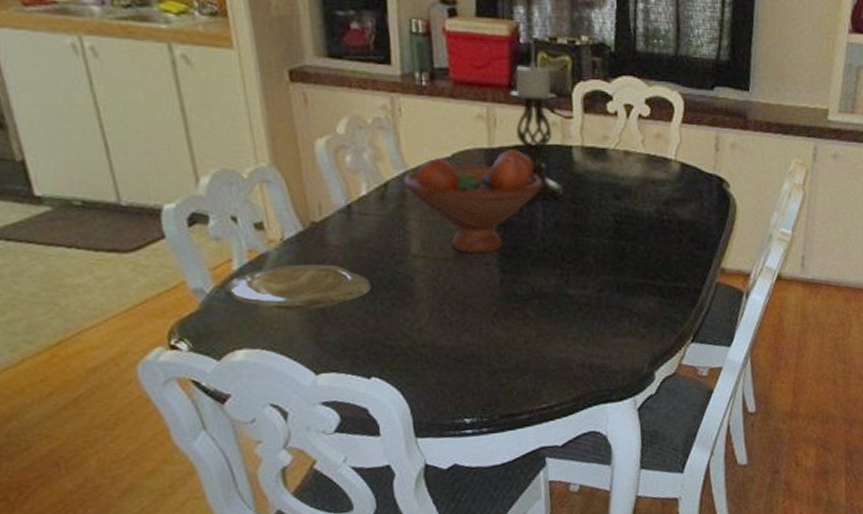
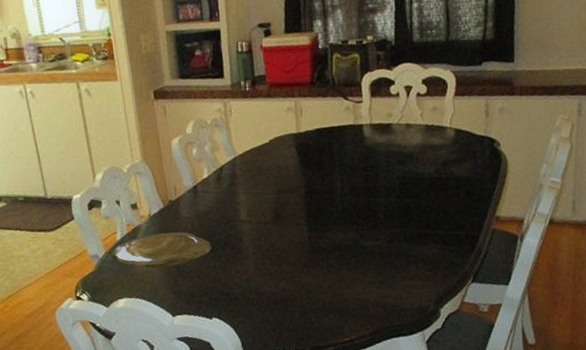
fruit bowl: present [403,149,543,254] -> none [233,132,340,217]
candle holder: present [509,61,562,201] -> none [312,61,356,171]

